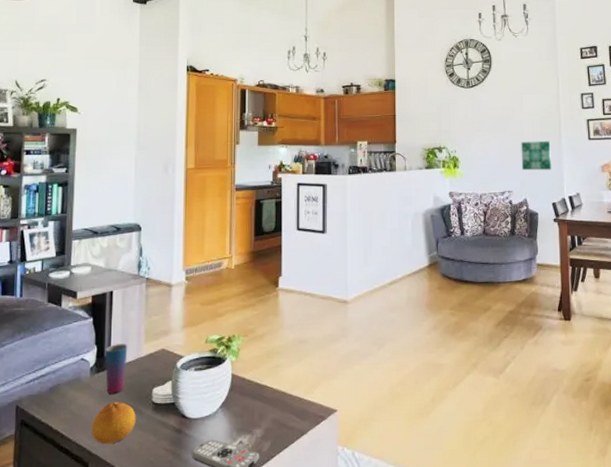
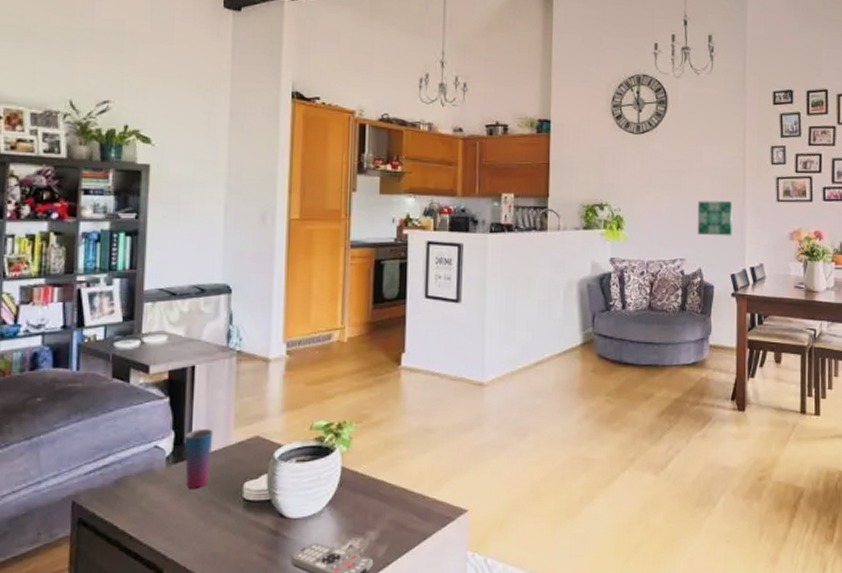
fruit: present [92,401,136,445] -> none [167,497,223,548]

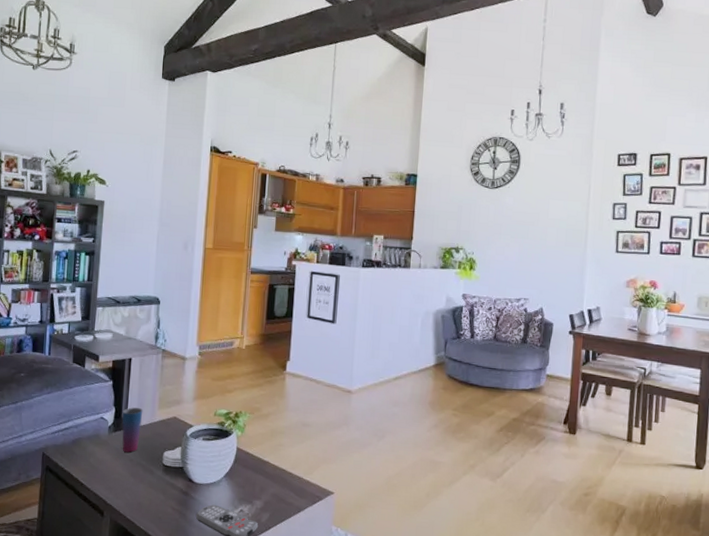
wall art: present [697,200,733,236] -> none [540,248,575,281]

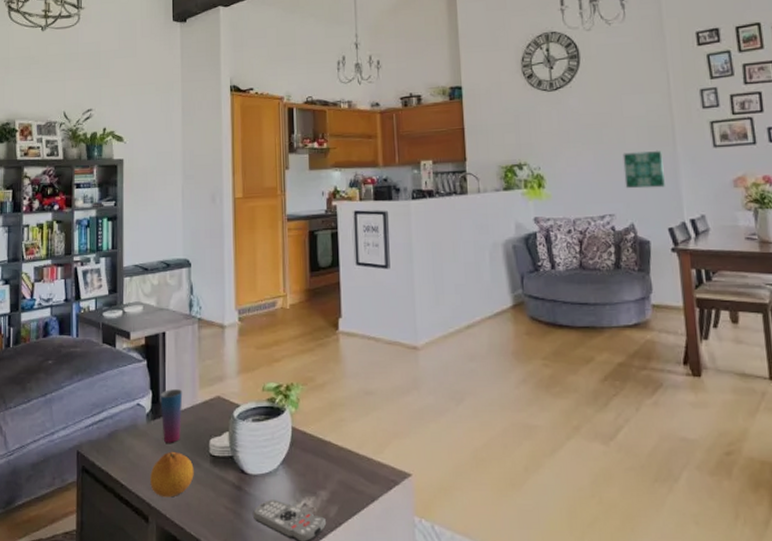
fruit: none [107,459,148,497] -> present [150,451,194,498]
wall art: none [540,248,575,281] -> present [622,150,665,189]

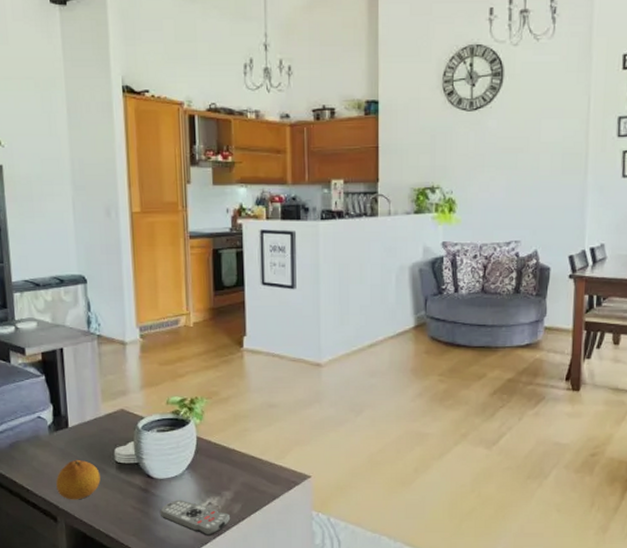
cup: present [160,389,183,443] -> none [61,403,85,452]
wall art: present [622,150,665,189] -> none [533,178,573,216]

